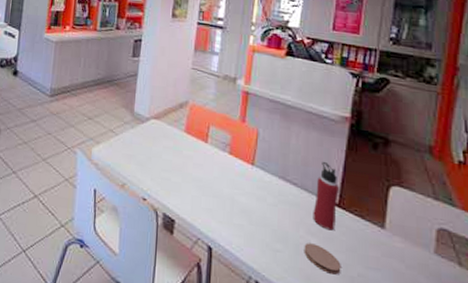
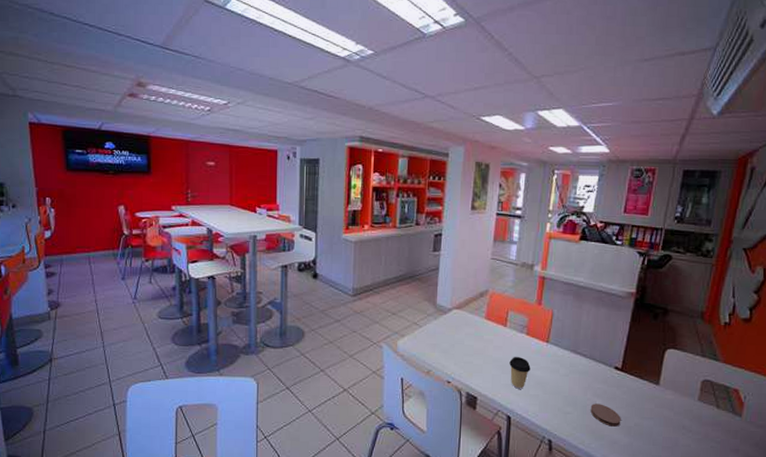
coffee cup: none [210,177,234,216] -> present [509,356,531,389]
water bottle: present [313,161,340,231] -> none [599,333,623,391]

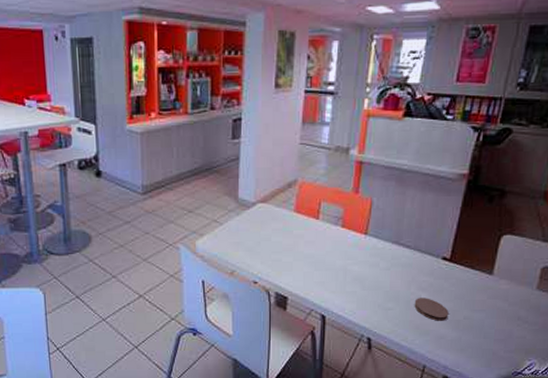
coffee cup: present [509,356,531,389] -> none [323,251,347,286]

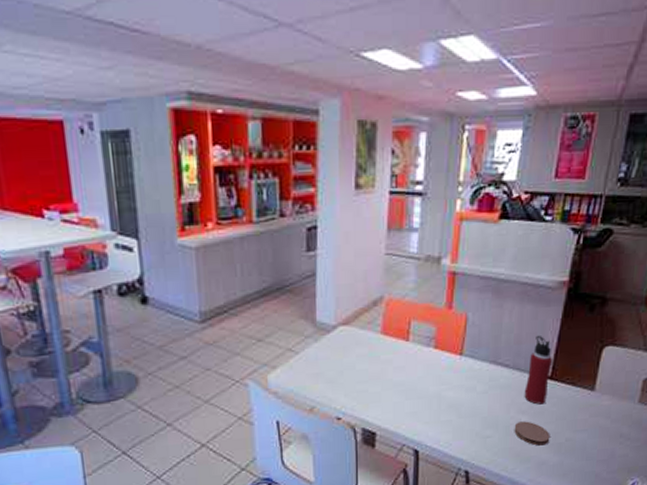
water bottle: none [424,220,453,284] -> present [524,335,553,405]

